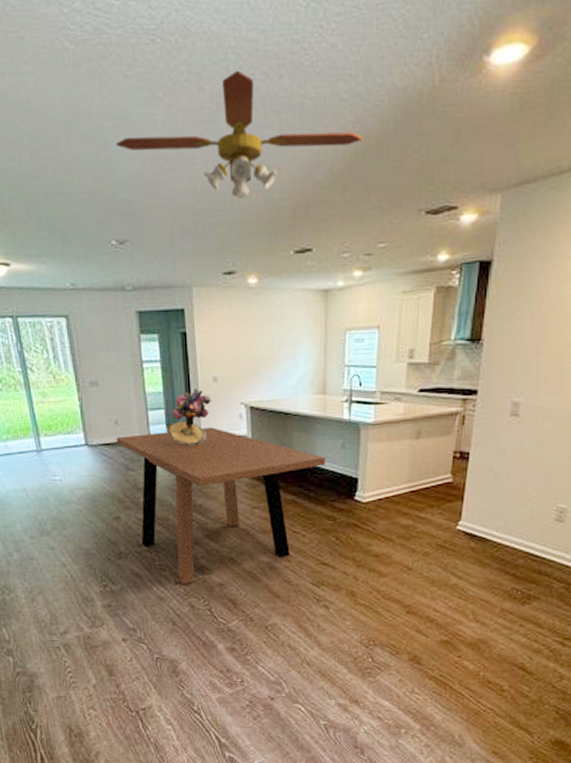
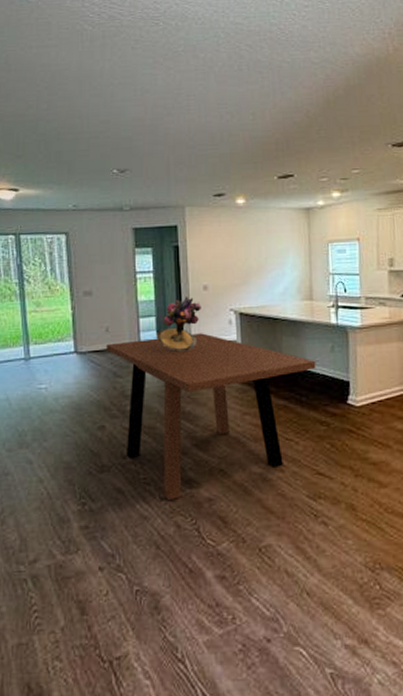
ceiling fan: present [116,70,363,199] -> none [122,43,333,136]

